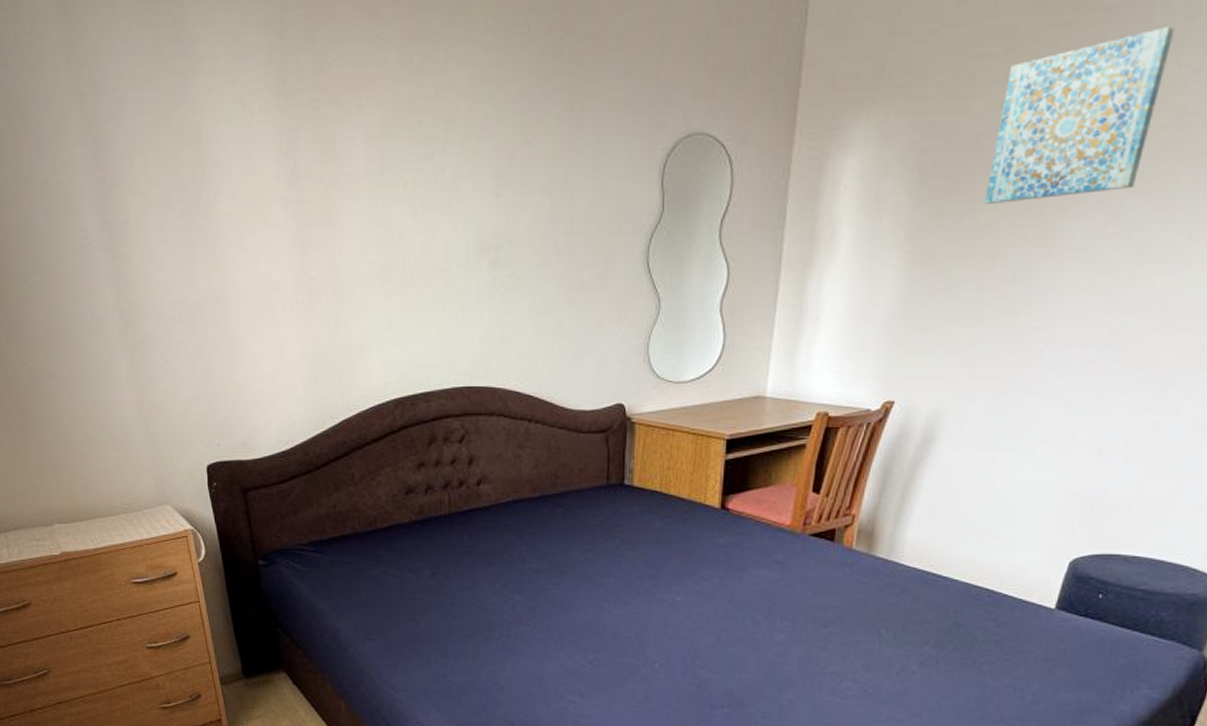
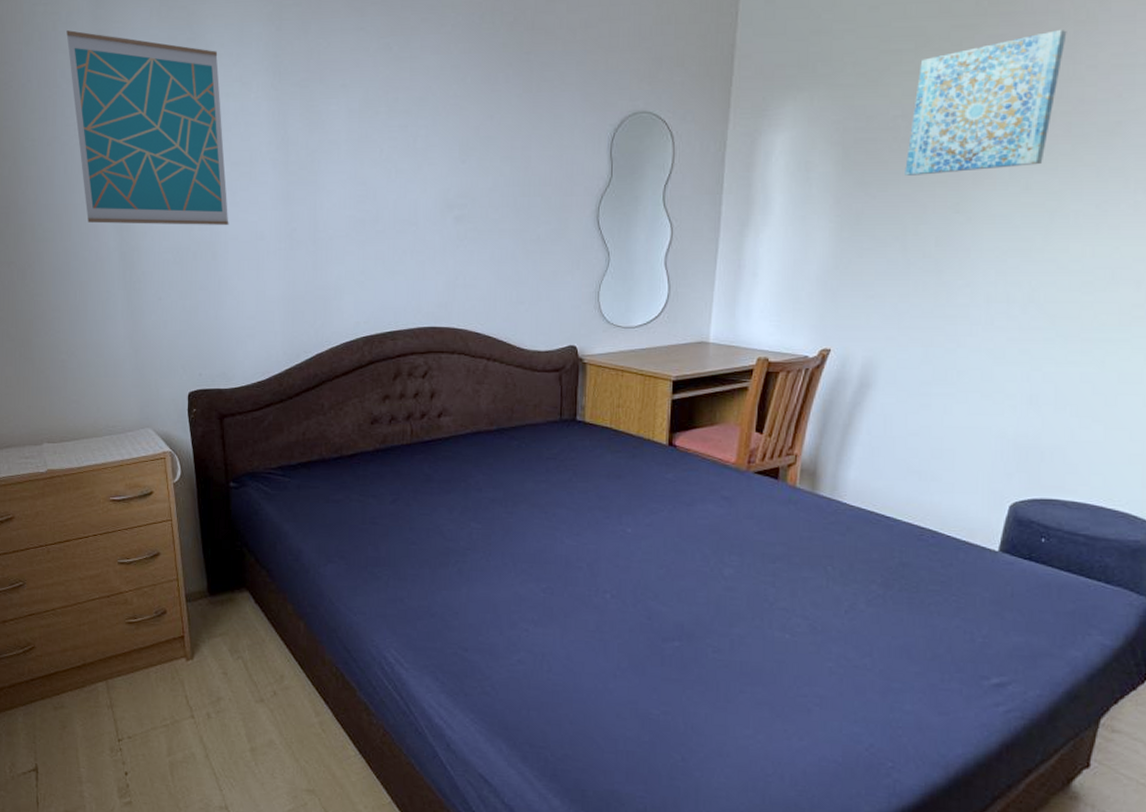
wall art: none [32,42,239,277] -> present [66,30,229,225]

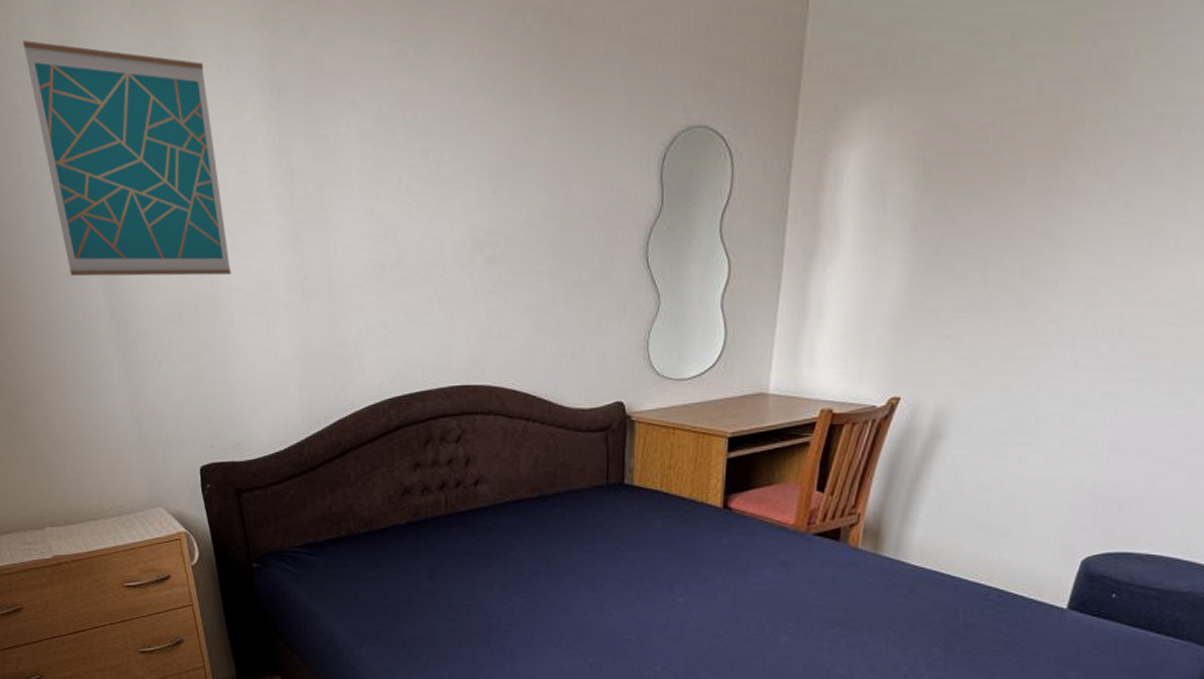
wall art: present [905,29,1067,176] -> none [991,11,1186,195]

